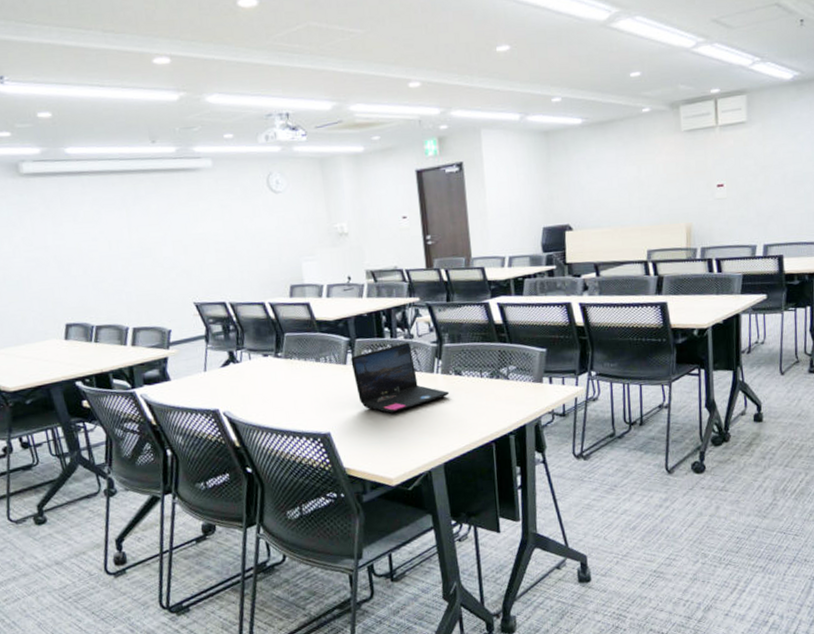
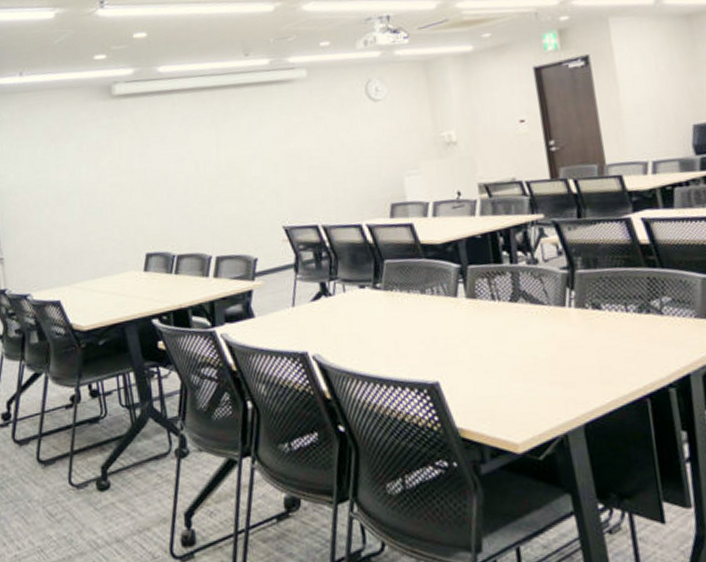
laptop: present [351,342,450,413] -> none [462,269,587,358]

